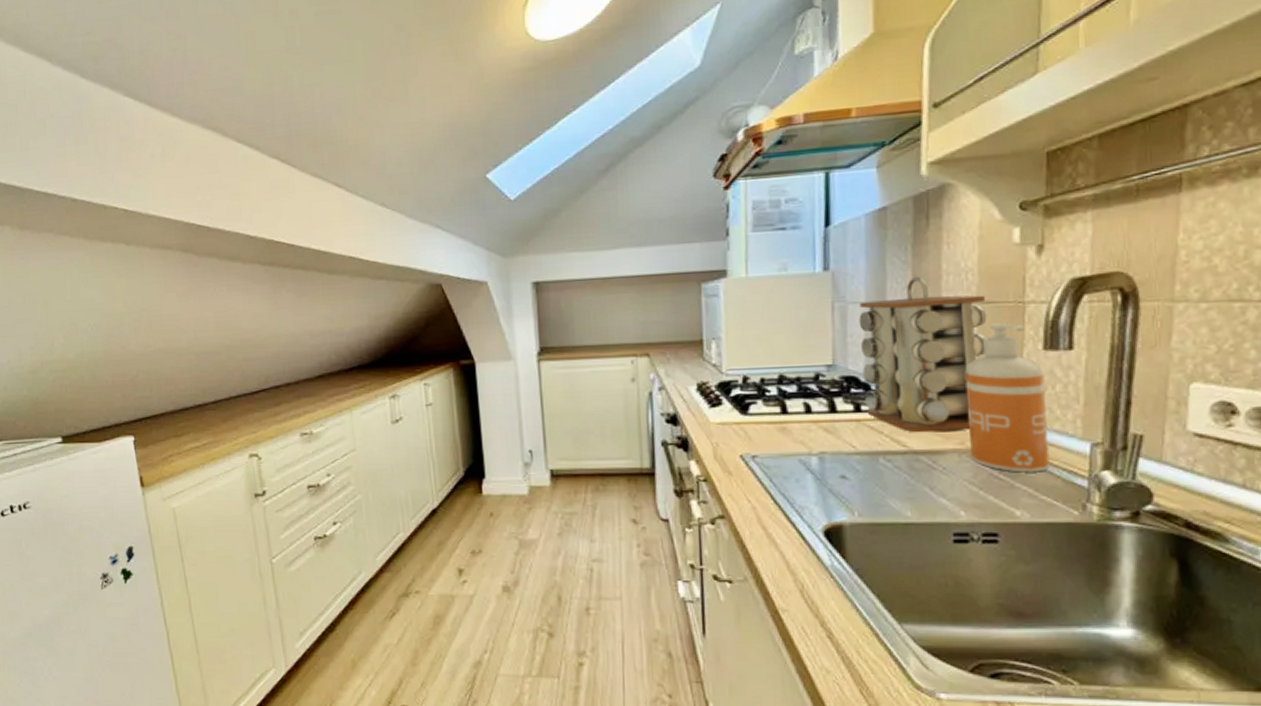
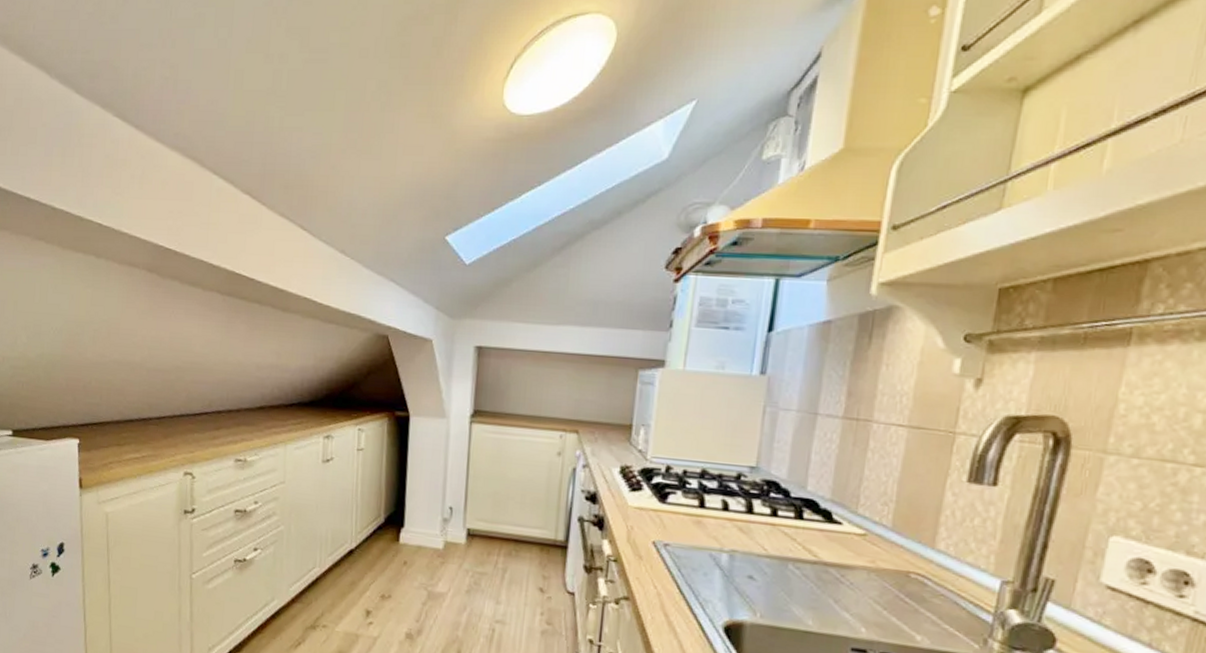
spice rack: present [858,277,987,433] -> none [782,393,917,550]
soap dispenser: present [965,323,1050,473] -> none [880,449,965,601]

